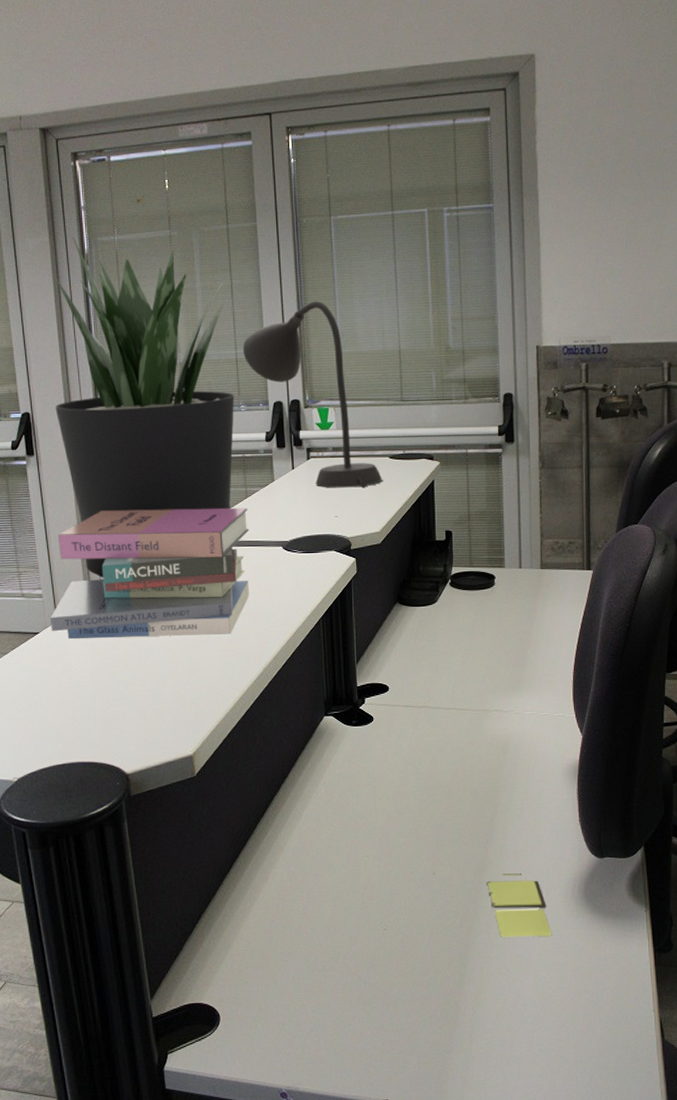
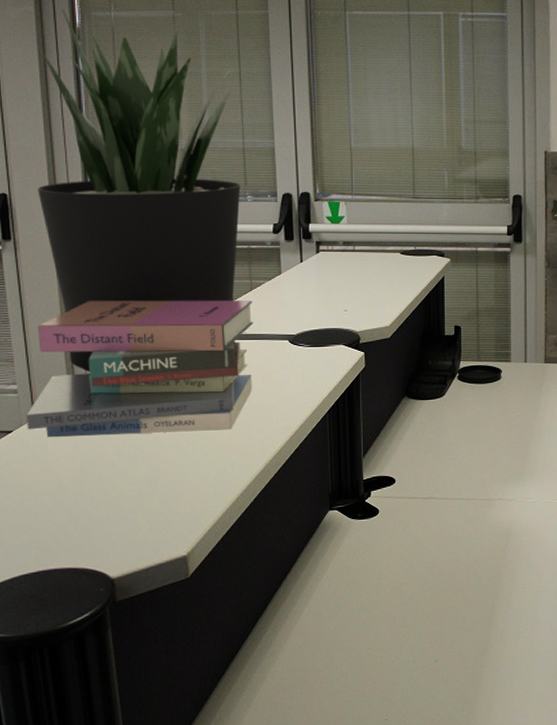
desk lamp: present [242,300,383,488] -> none [250,94,394,282]
sticky notes: present [486,873,552,937] -> none [487,655,548,718]

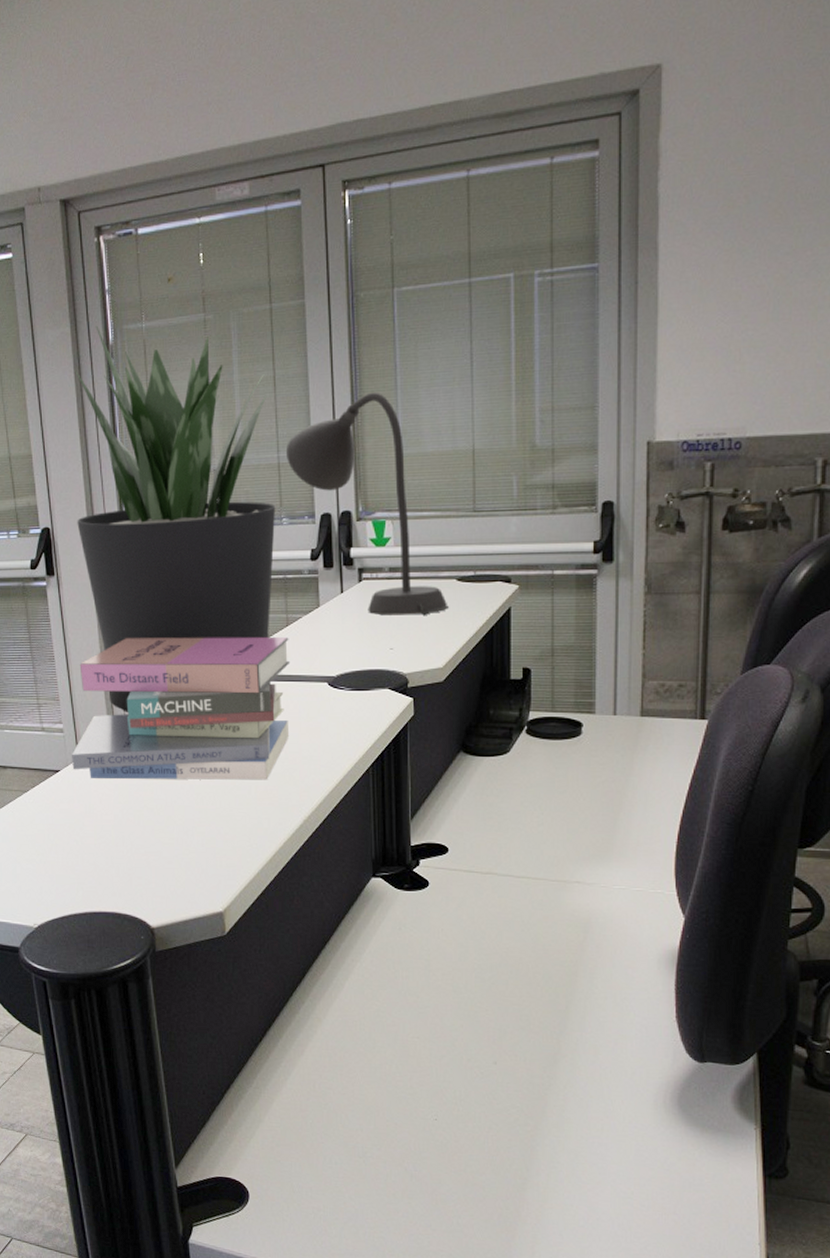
desk lamp: none [250,94,394,282] -> present [285,392,448,616]

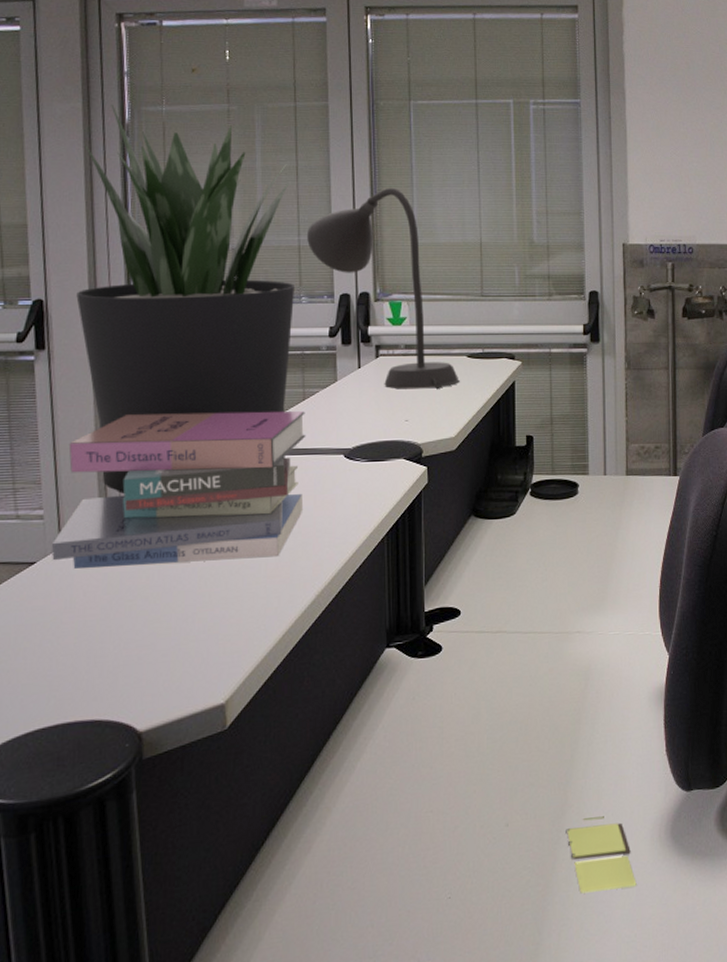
sticky notes: none [558,1070,636,1146] -> present [566,816,637,894]

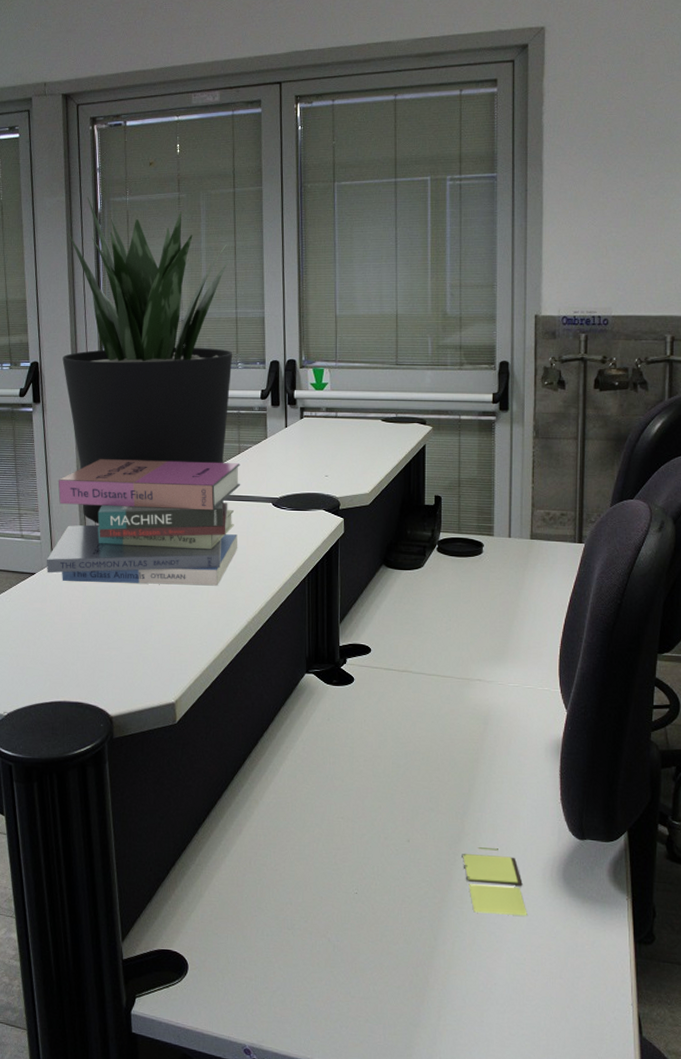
desk lamp: present [306,187,460,389] -> none [242,264,374,449]

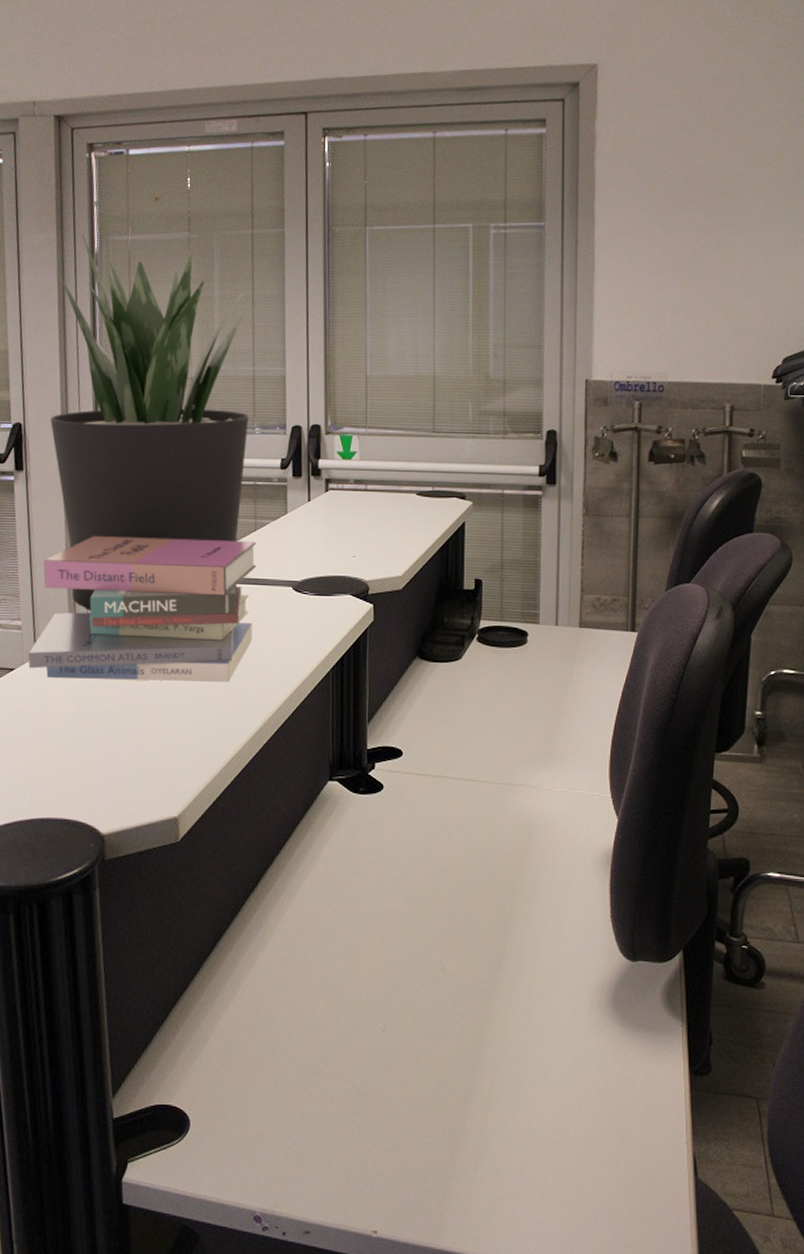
sticky notes: present [462,847,527,916] -> none [502,973,574,1049]

